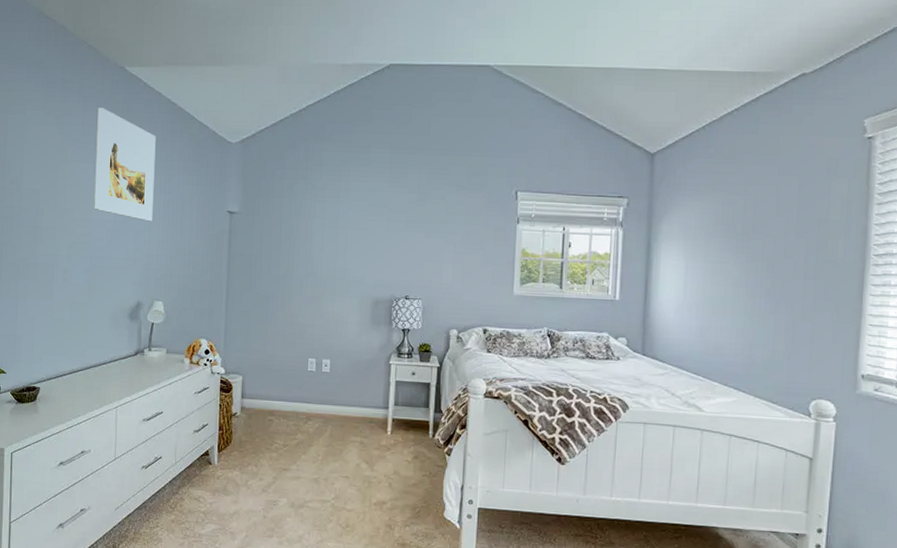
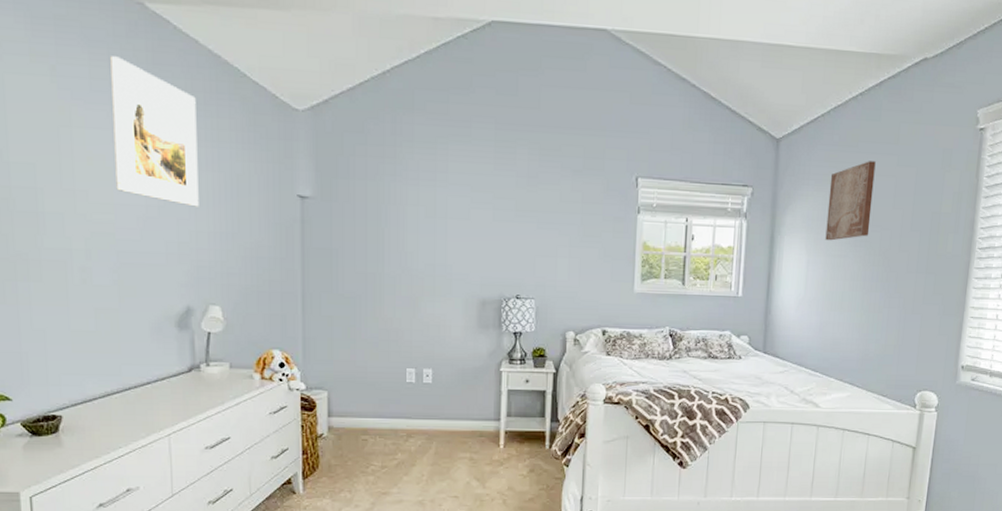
wall art: none [704,171,755,248] -> present [825,161,876,241]

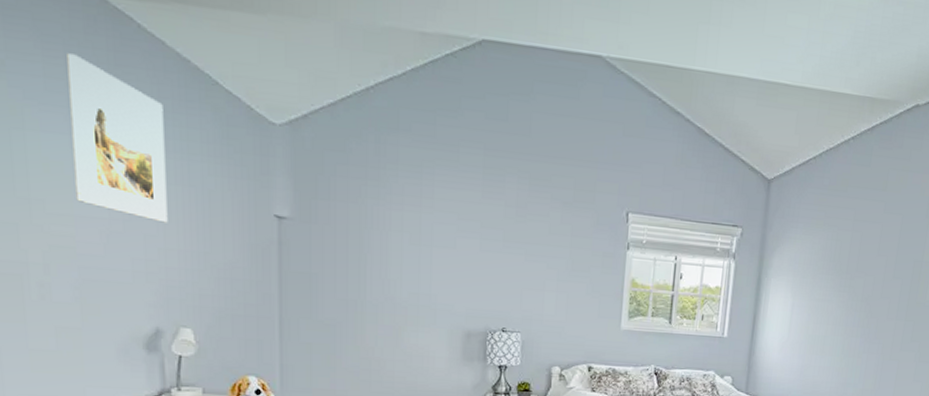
wall art: present [825,161,876,241] -> none [810,206,864,285]

